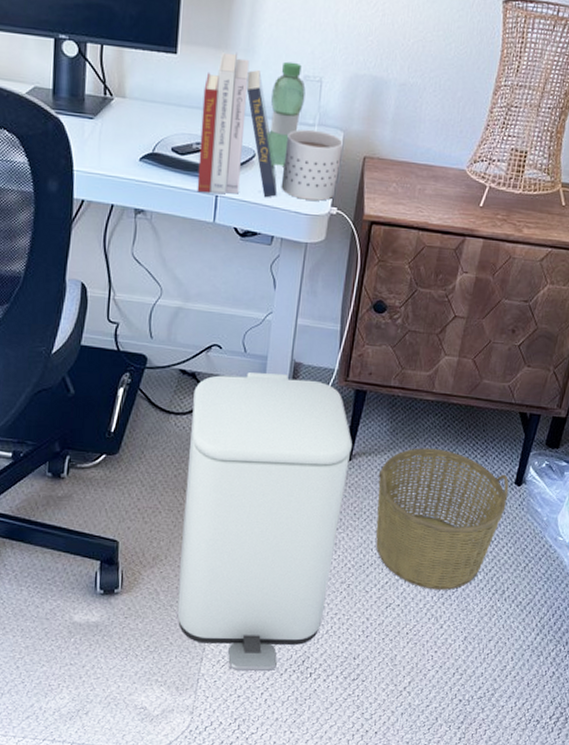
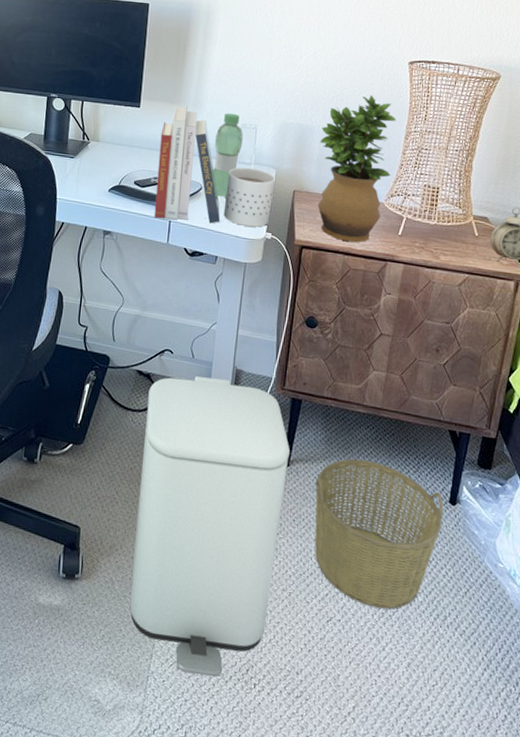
potted plant: none [390,40,485,216] -> present [317,95,397,243]

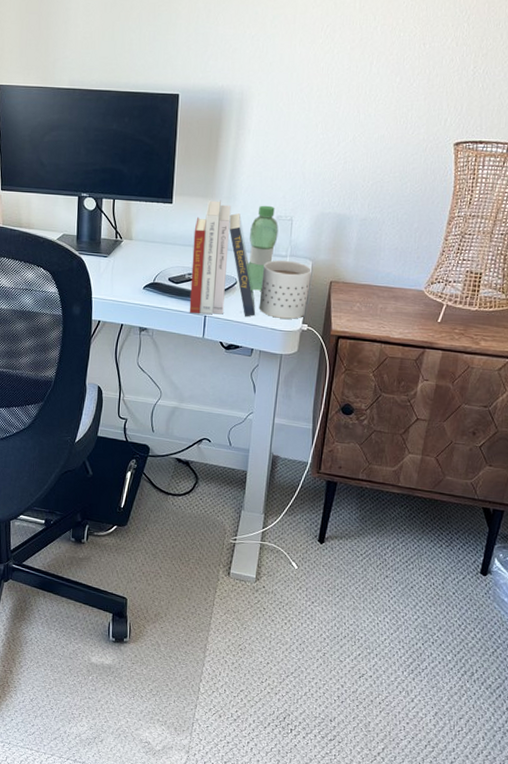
pedal bin: present [130,376,290,677] -> none [175,463,325,724]
basket: present [314,458,444,610] -> none [348,535,475,667]
potted plant: present [317,95,397,243] -> none [354,180,439,331]

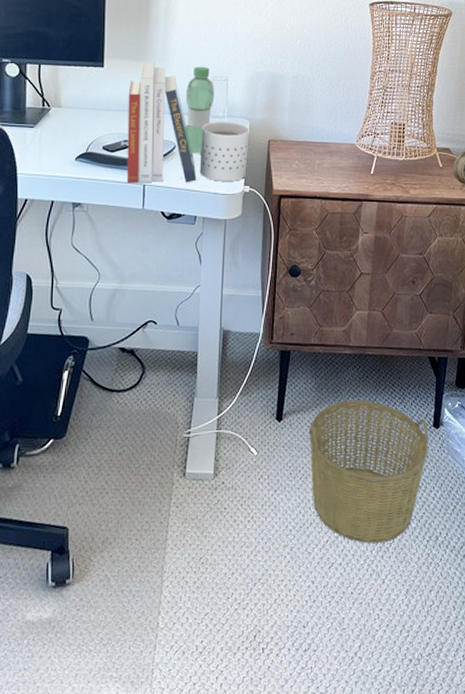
basket: none [348,535,475,667] -> present [308,400,429,544]

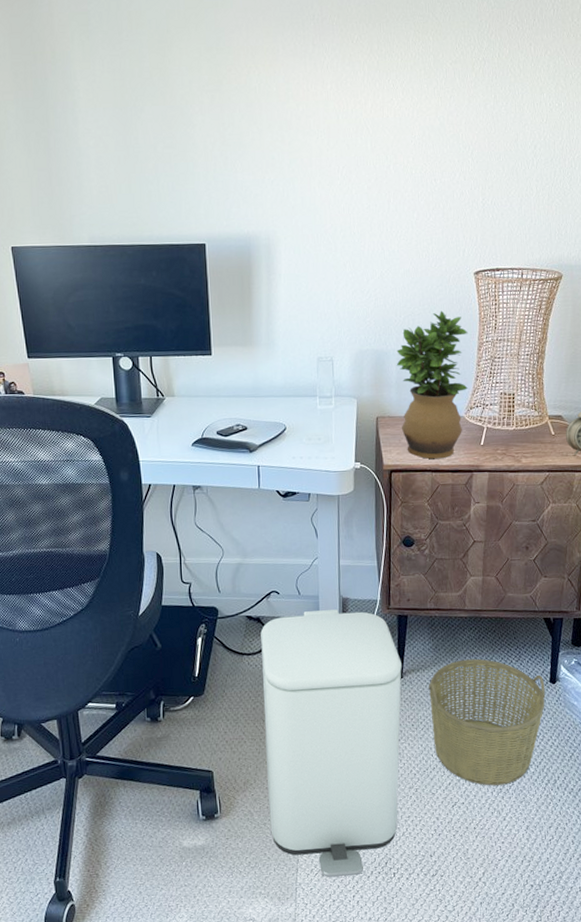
books: present [126,61,197,184] -> none [237,347,309,466]
pedal bin: none [128,343,282,656] -> present [261,609,402,878]
water bottle: present [185,66,214,154] -> none [292,348,321,435]
mug: present [199,121,251,181] -> none [309,400,358,460]
potted plant: none [290,38,362,186] -> present [396,310,468,459]

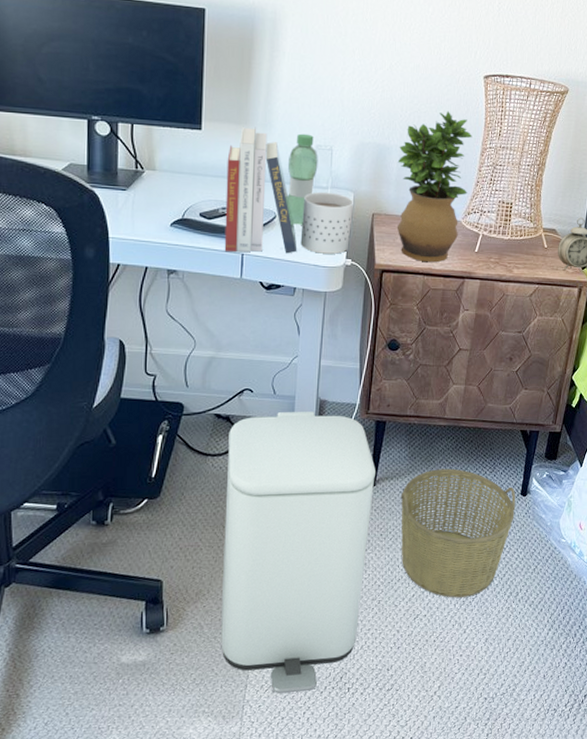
books: none [237,347,309,466] -> present [224,126,297,254]
water bottle: none [292,348,321,435] -> present [287,133,318,225]
mug: none [309,400,358,460] -> present [300,191,354,254]

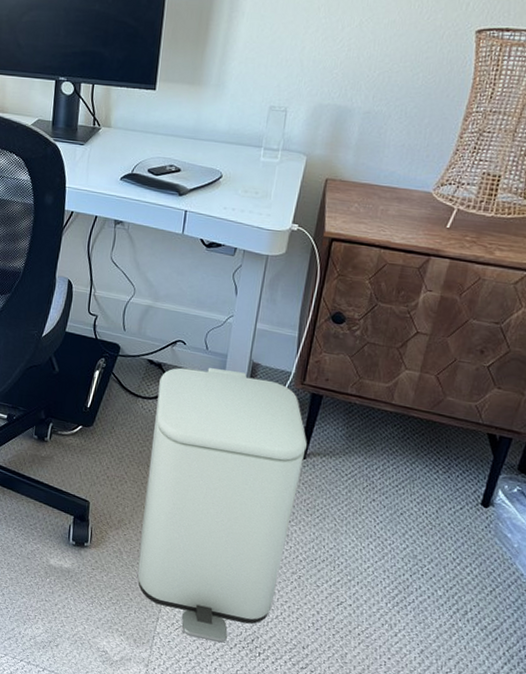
books: present [224,126,297,254] -> none [168,86,242,214]
water bottle: present [287,133,318,225] -> none [235,94,271,186]
mug: present [300,191,354,254] -> none [245,153,307,218]
potted plant: present [396,111,473,263] -> none [352,70,455,236]
basket: present [400,468,516,598] -> none [328,455,475,600]

